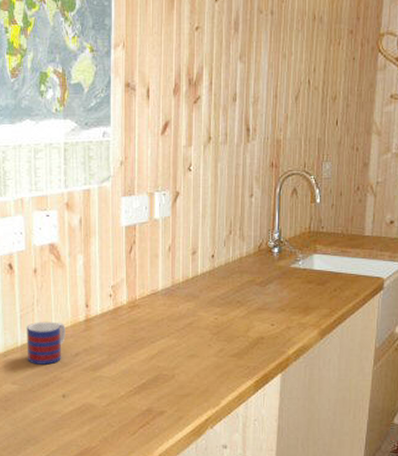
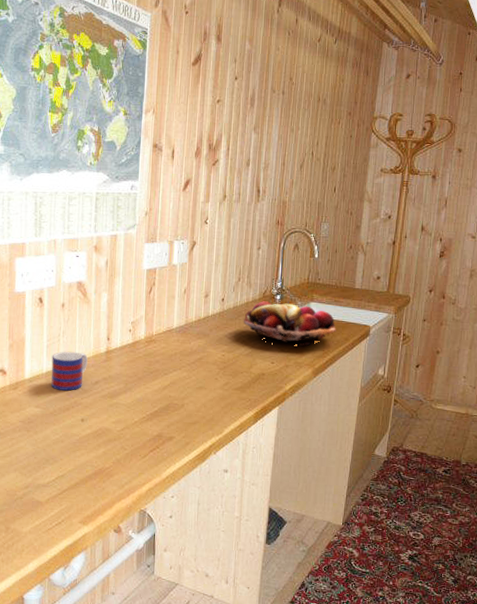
fruit basket: none [236,255,344,304] -> present [243,301,336,346]

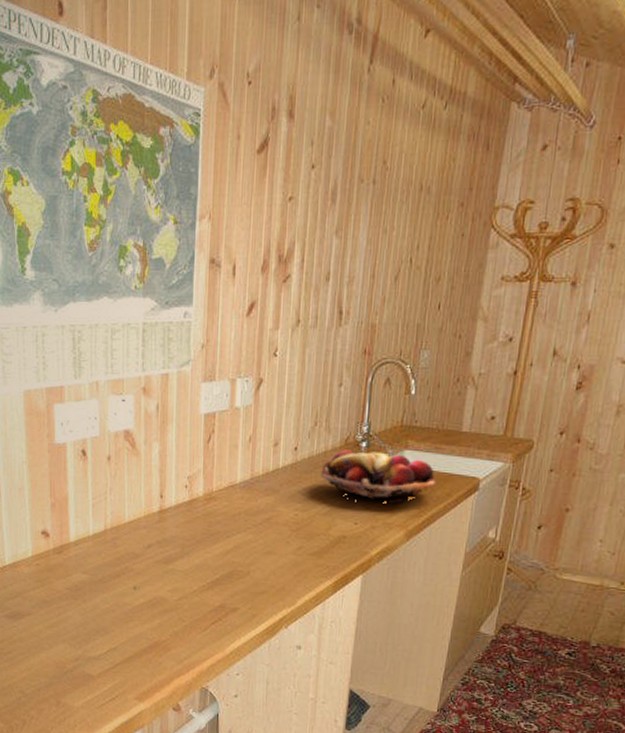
mug: present [51,351,88,391] -> none [98,511,139,556]

